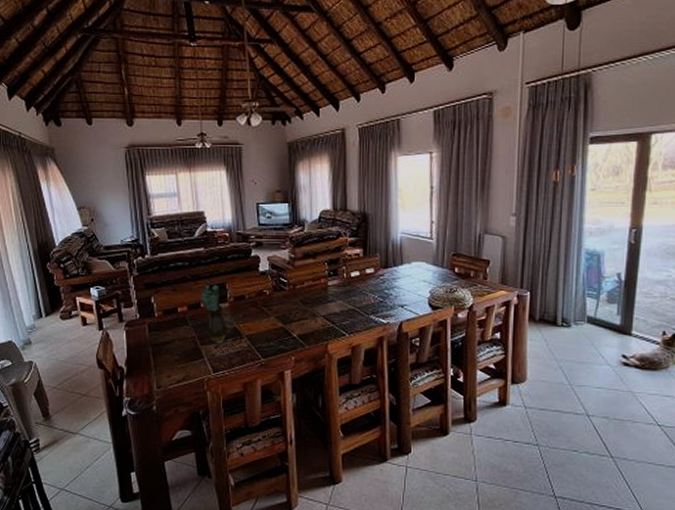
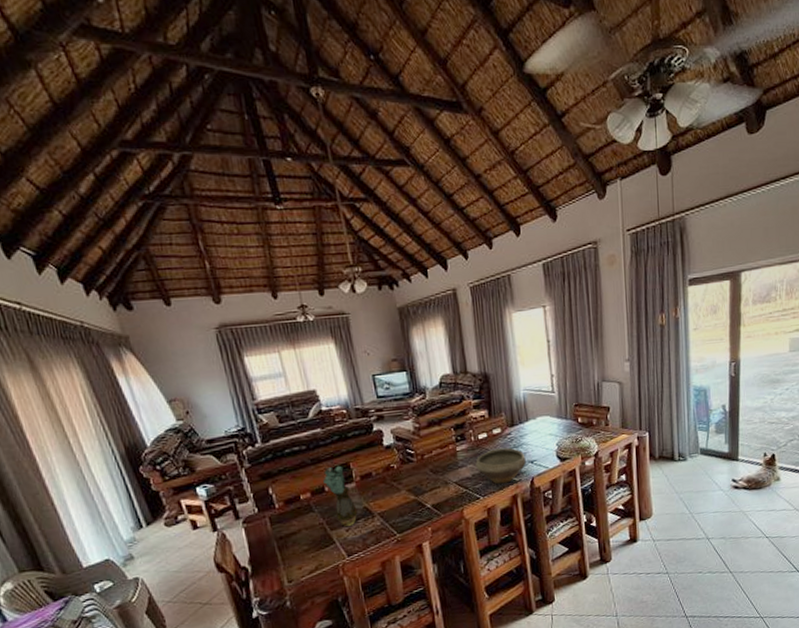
bowl: none [345,288,396,324] -> present [475,447,526,484]

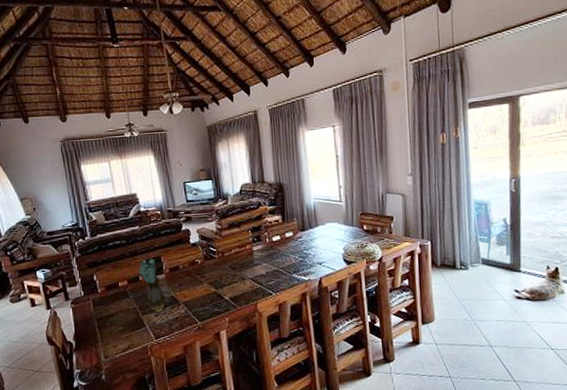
bowl: present [475,447,526,484] -> none [269,250,315,282]

